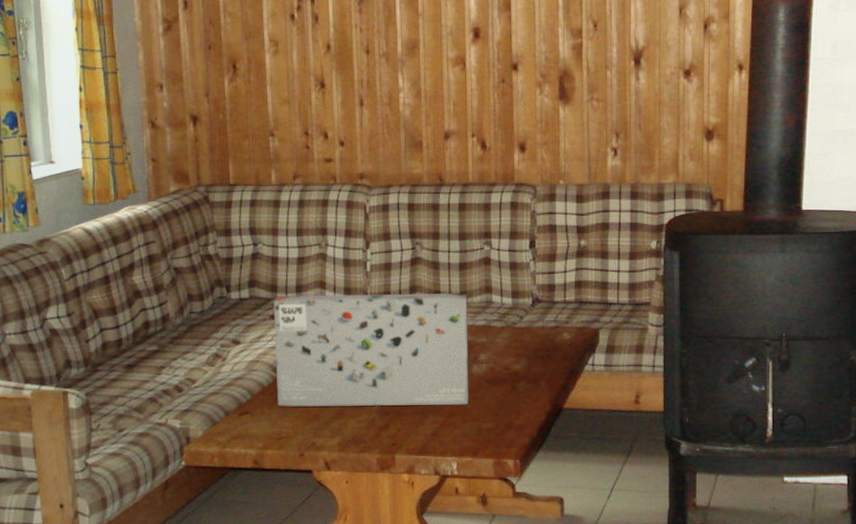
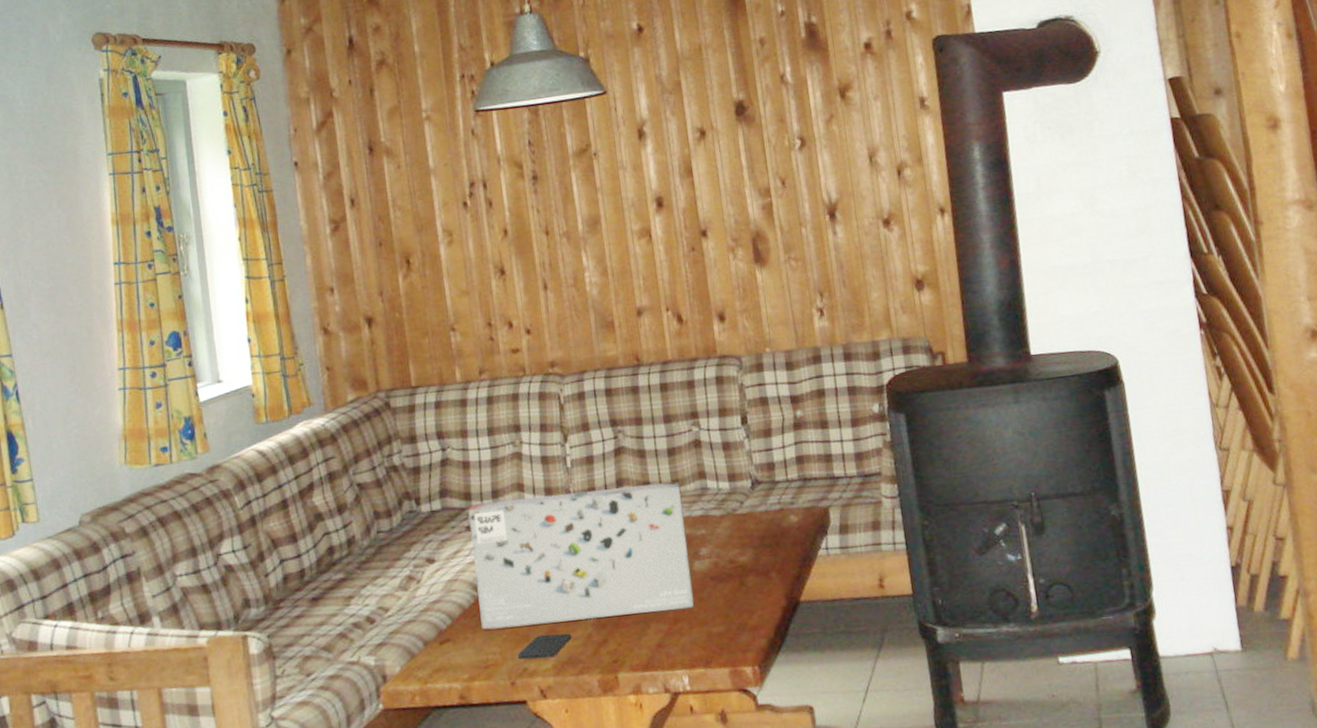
smartphone: none [308,415,357,436] -> present [518,633,572,660]

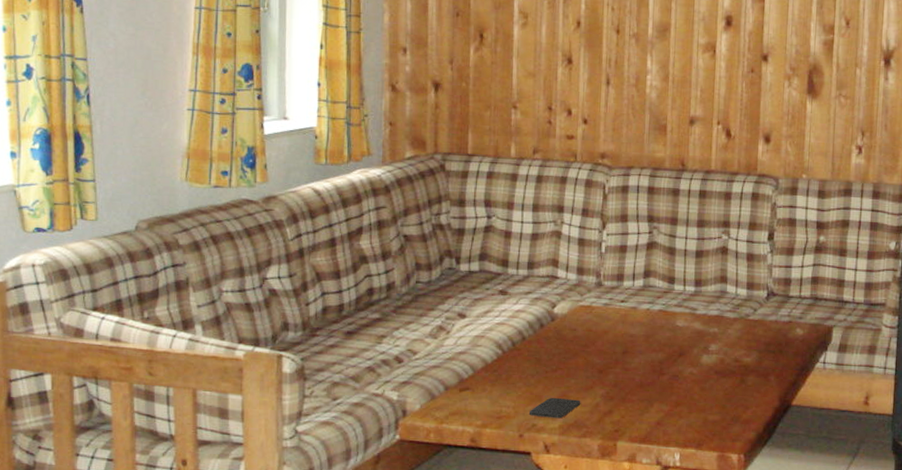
toy set box: present [468,481,695,630] -> none [500,270,702,395]

